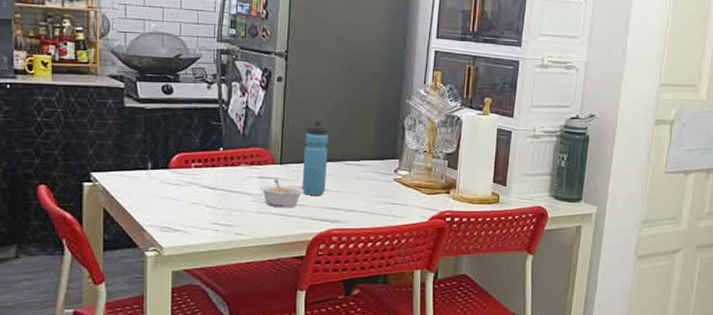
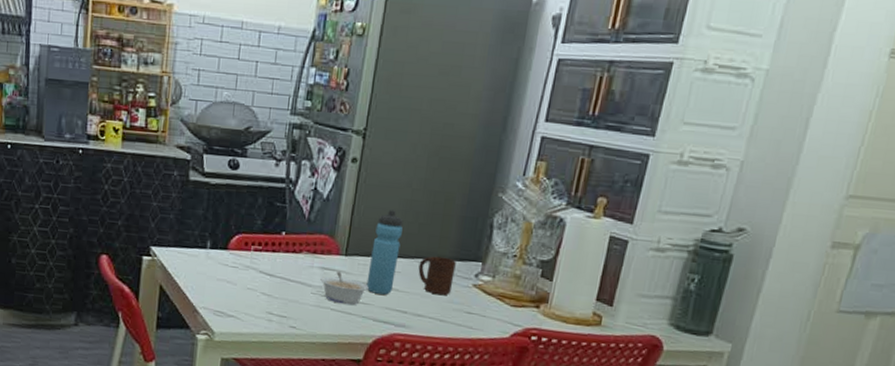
cup: none [346,158,377,191] -> present [418,256,456,295]

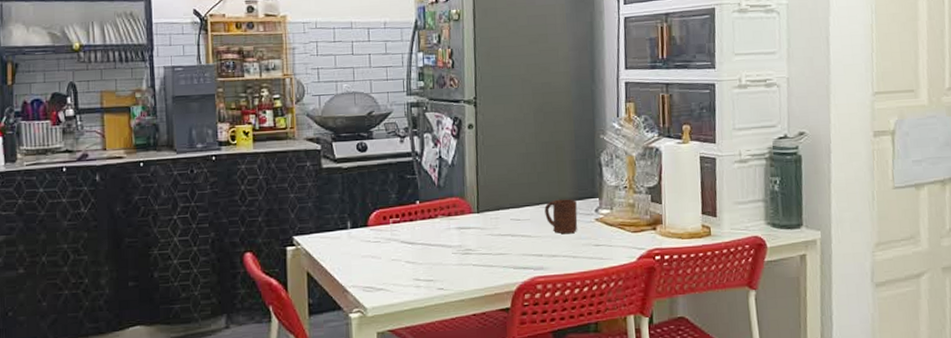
legume: present [320,271,369,306] -> none [459,229,504,259]
water bottle: present [366,210,403,295] -> none [500,164,526,243]

